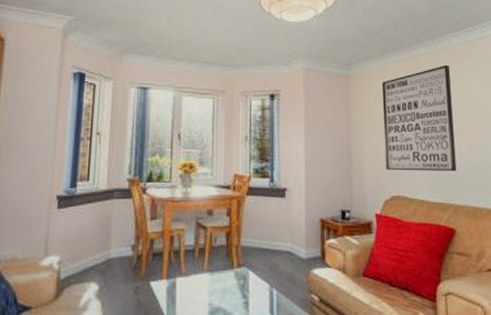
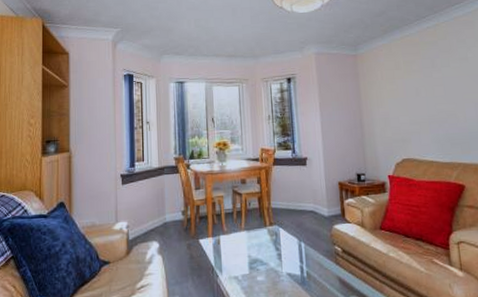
wall art: present [381,64,457,172] -> none [387,36,464,136]

